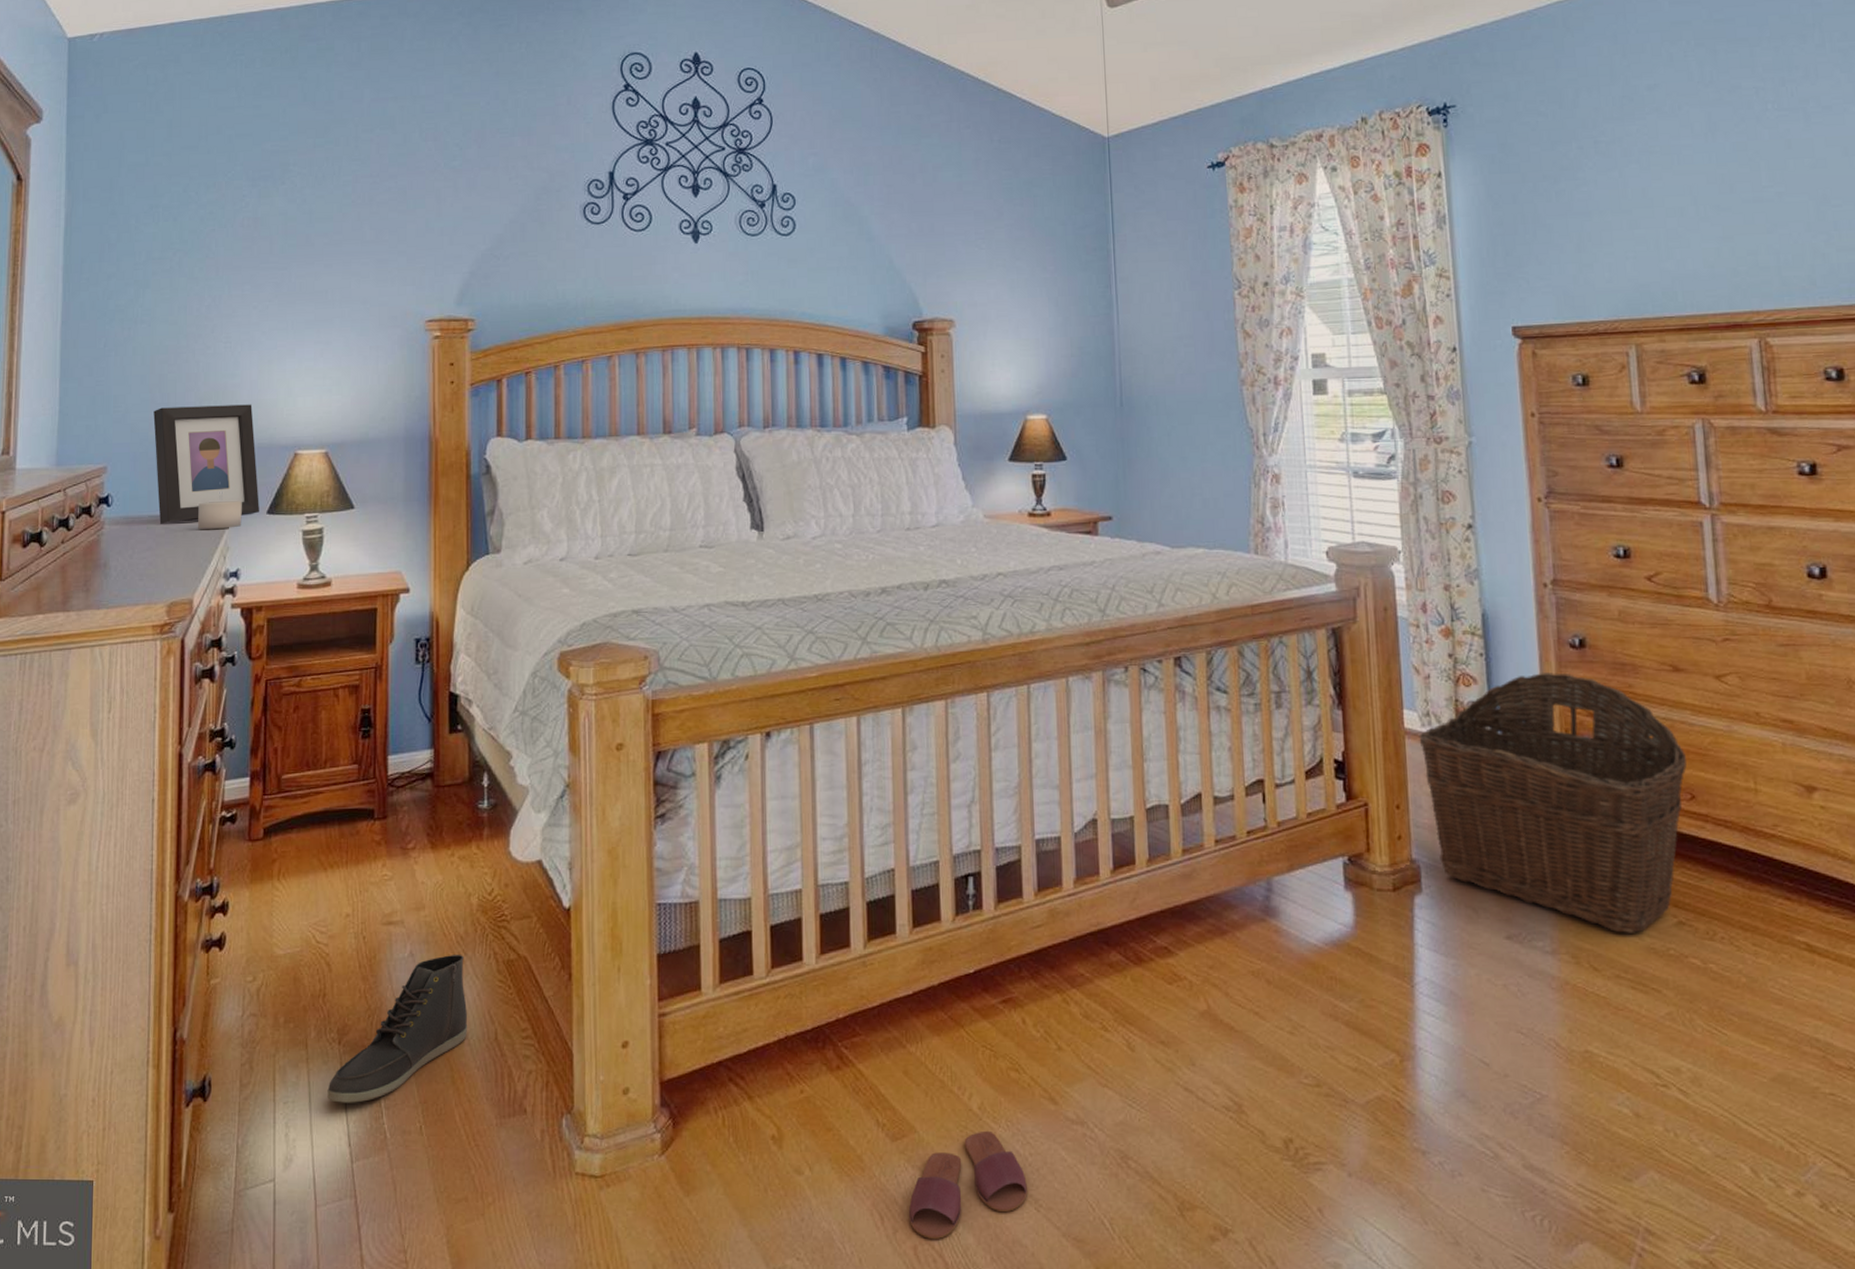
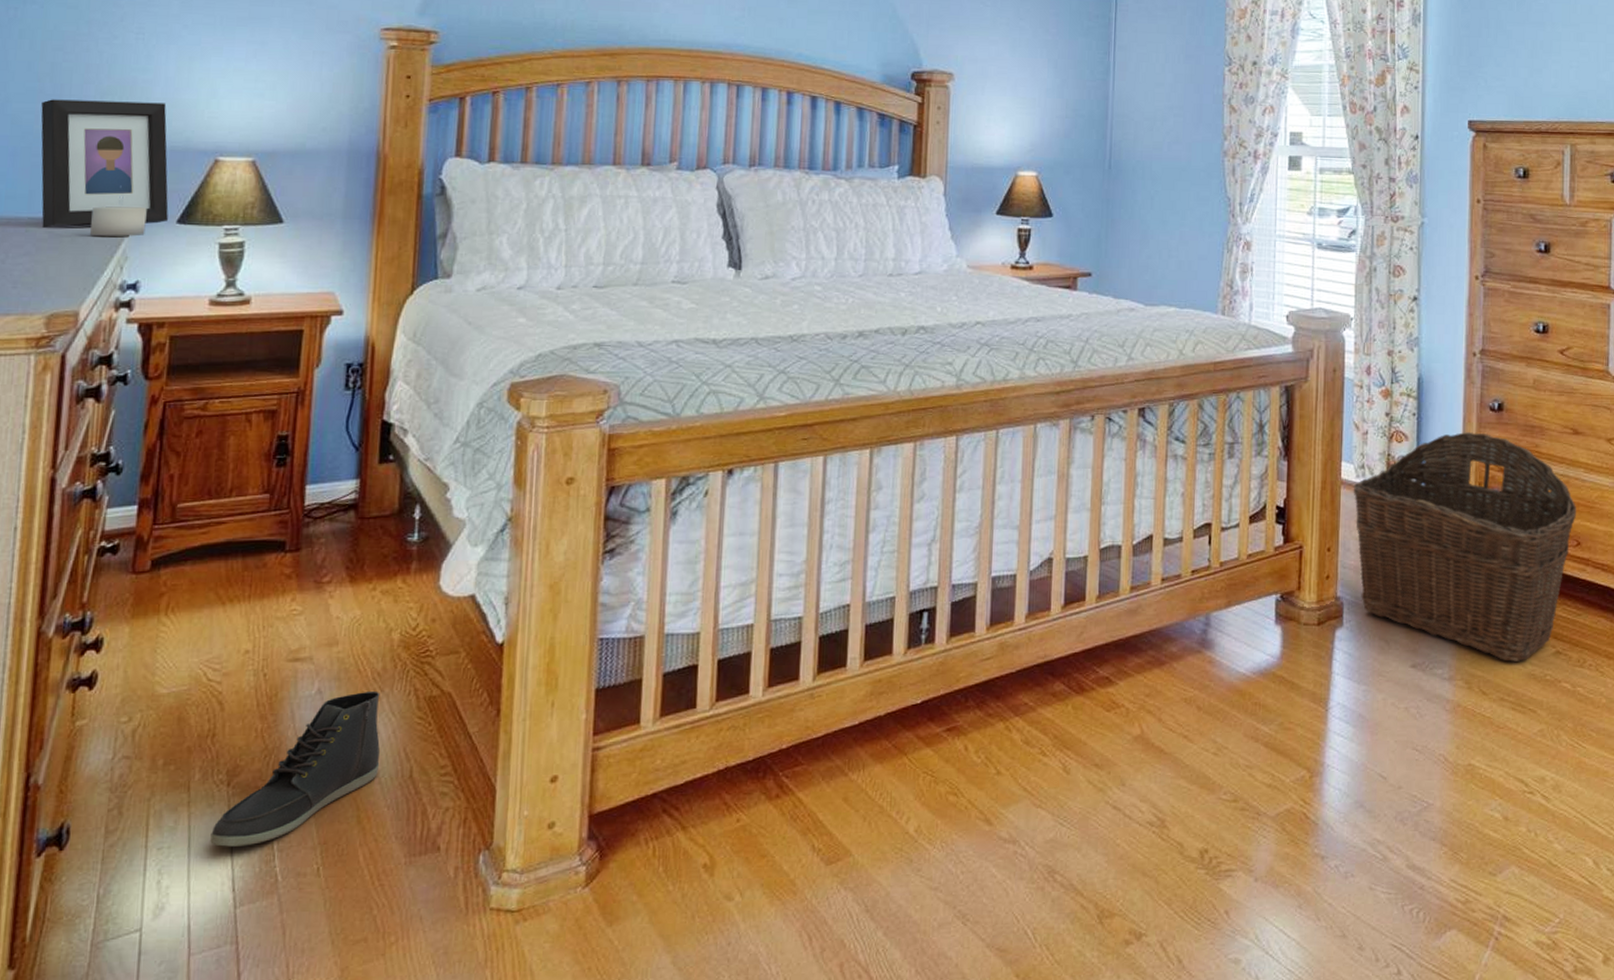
slippers: present [909,1130,1027,1239] -> none [838,851,956,956]

